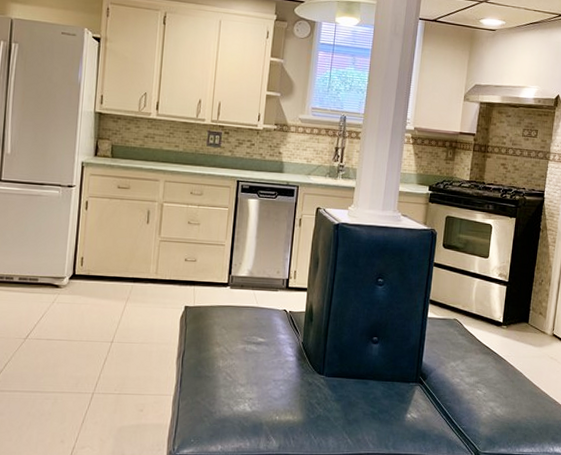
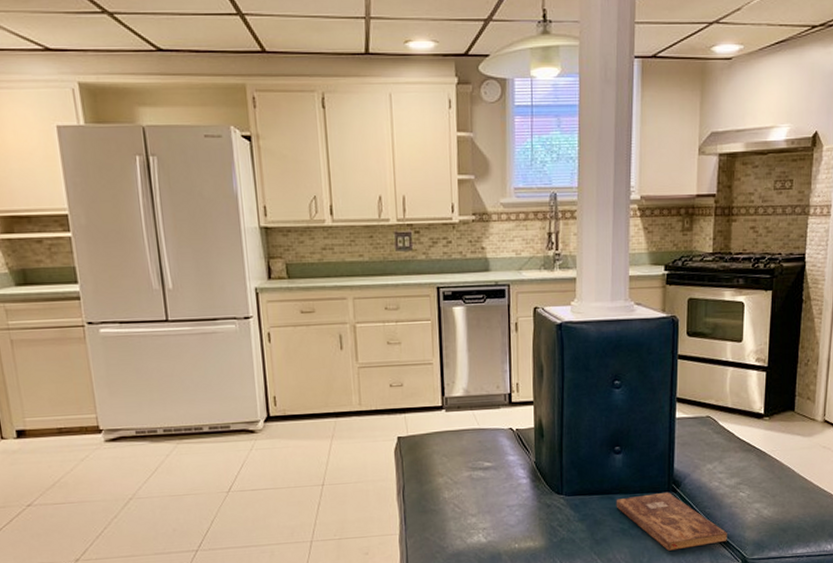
bible: none [369,383,464,438] -> present [616,491,727,551]

